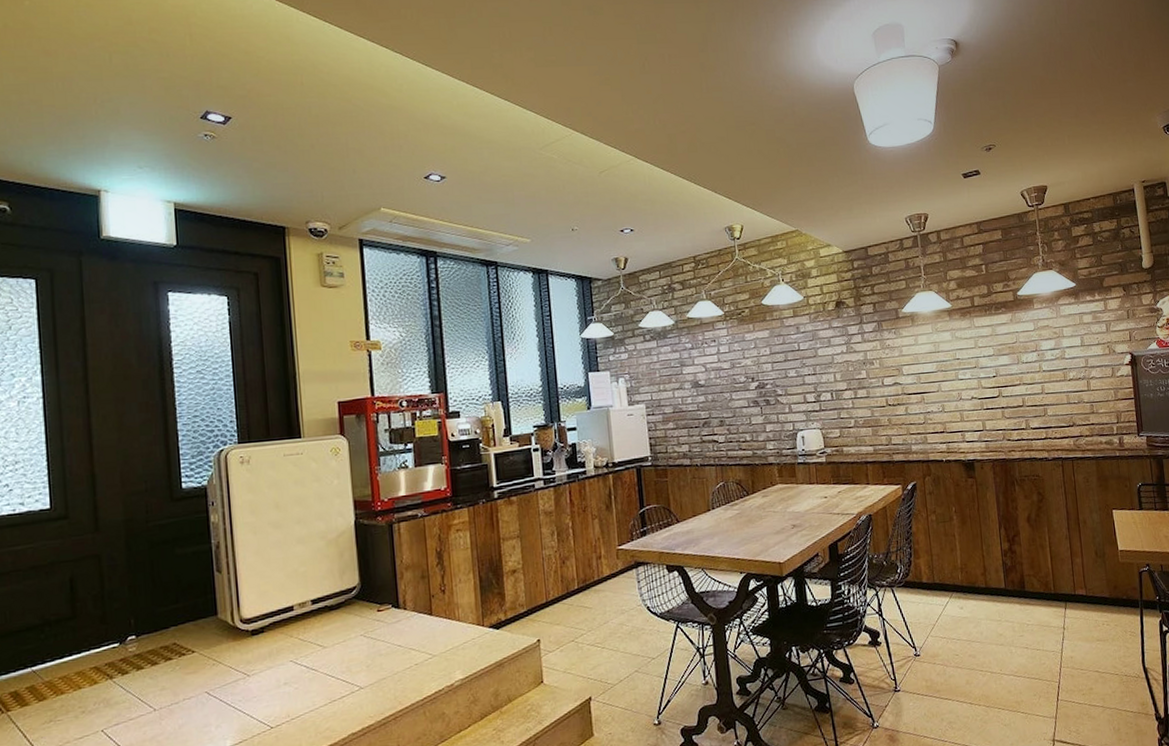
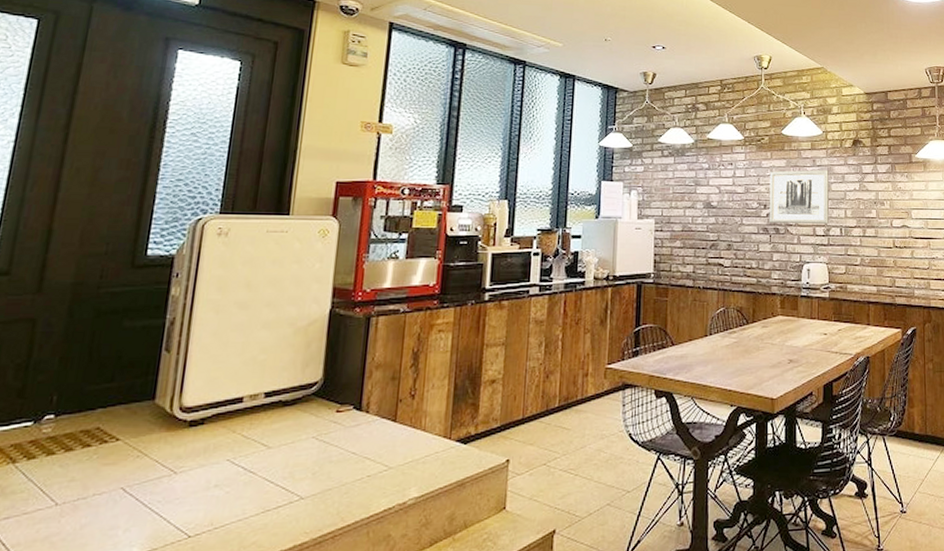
wall art: none [754,336,819,395] -> present [769,170,829,224]

